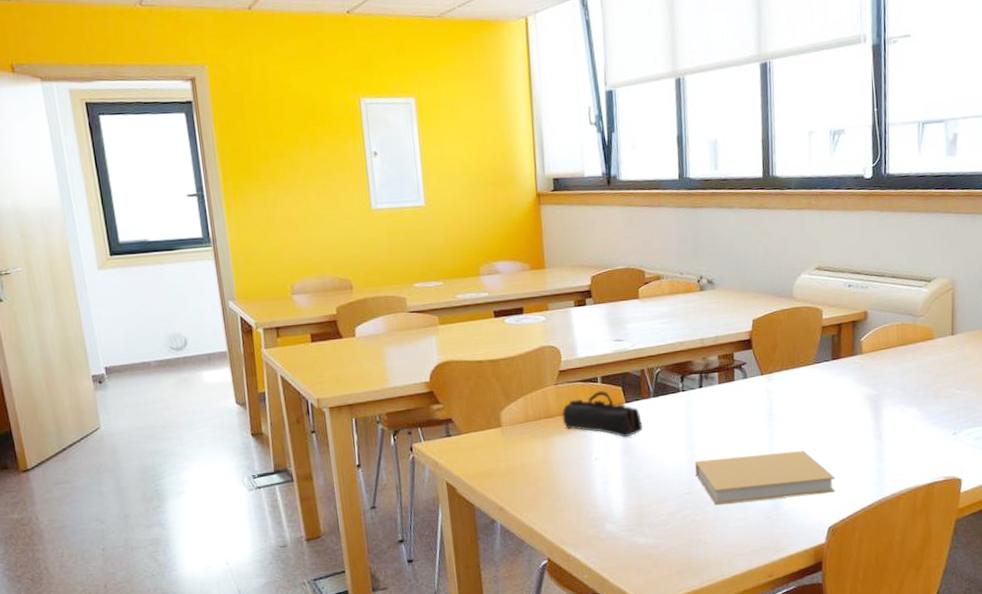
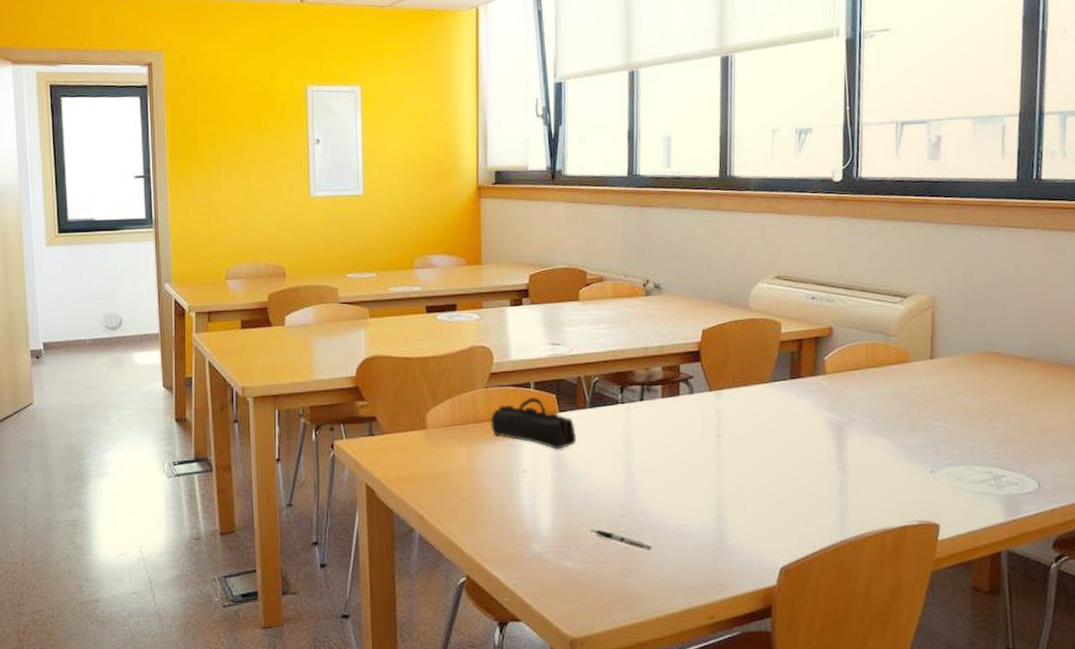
pen: none [660,507,715,522] -> present [591,529,651,550]
book: present [694,451,836,505] -> none [631,478,790,532]

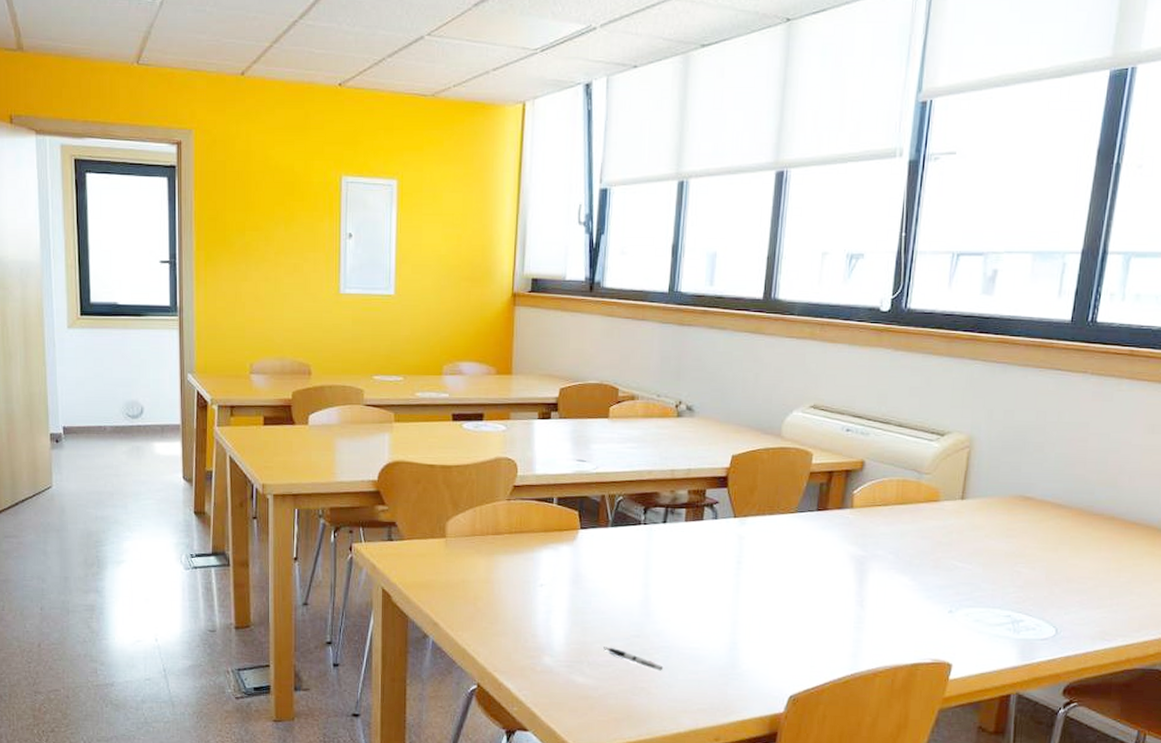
pencil case: present [490,397,576,450] -> none [511,513,596,567]

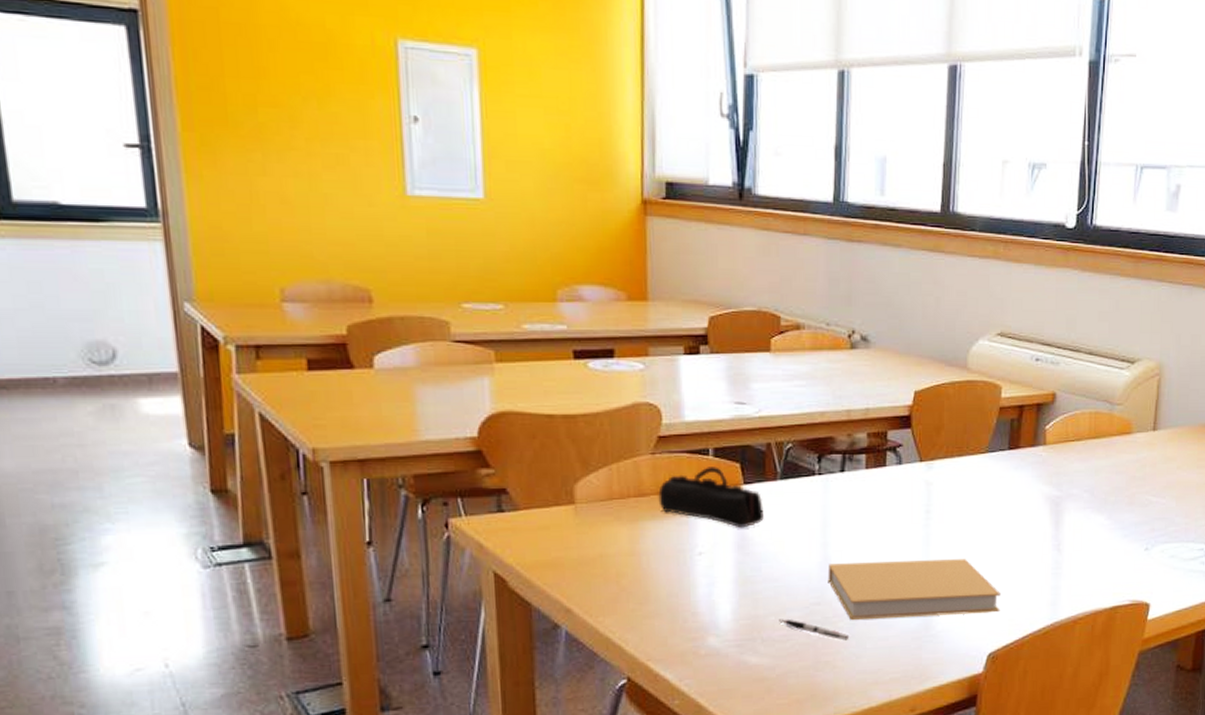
pencil case: none [511,513,596,567] -> present [658,467,764,528]
book: none [647,602,804,659] -> present [827,559,1001,620]

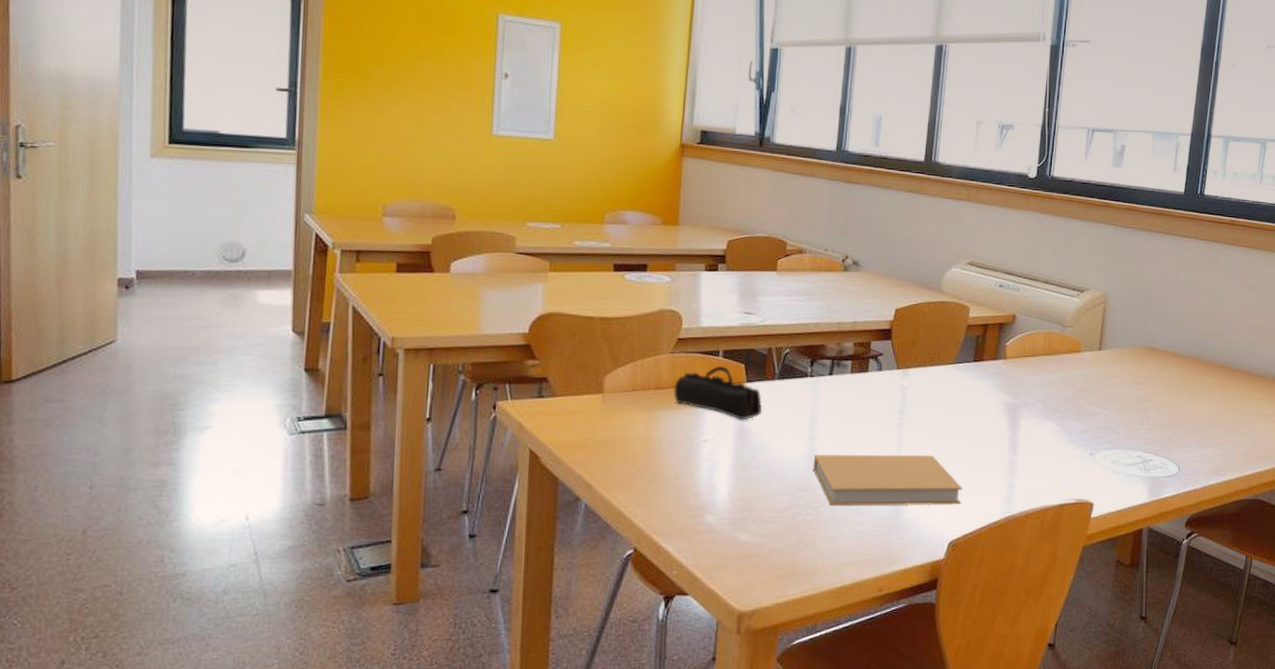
pen: present [779,619,848,641] -> none [768,502,828,524]

